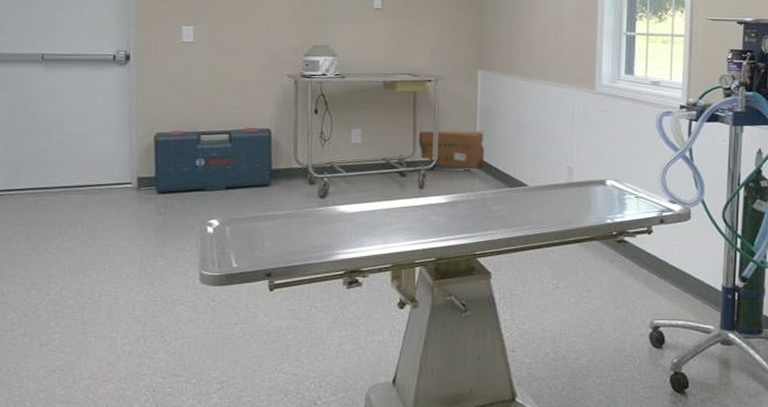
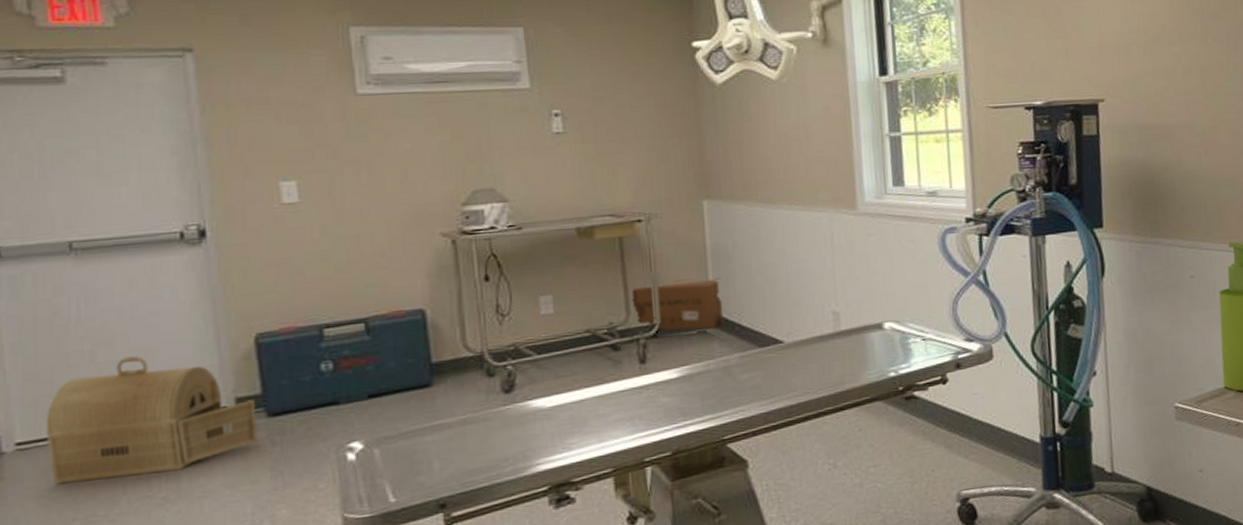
pet carrier: none [14,139,150,224] -> present [45,356,258,484]

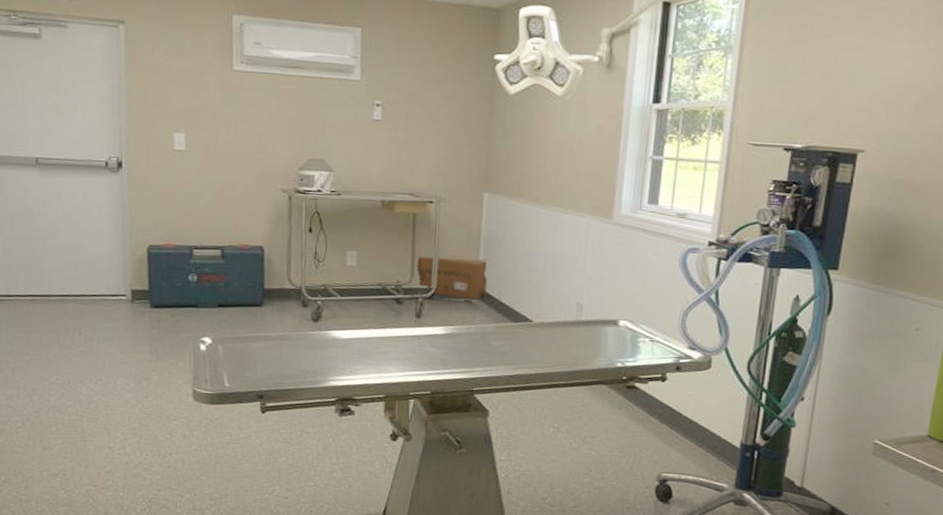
pet carrier: present [45,356,258,484] -> none [14,247,144,334]

